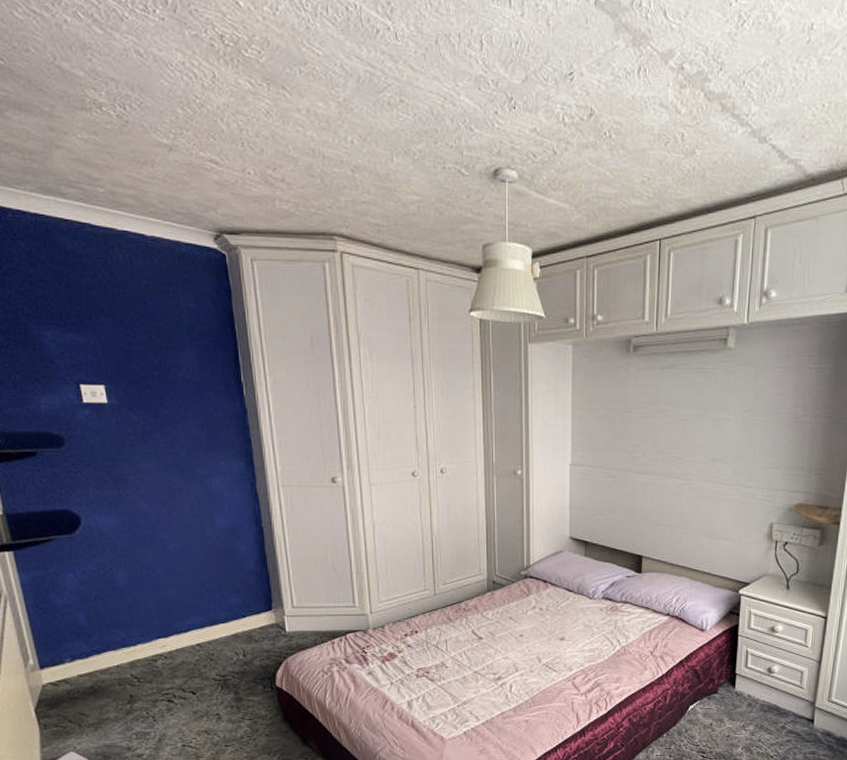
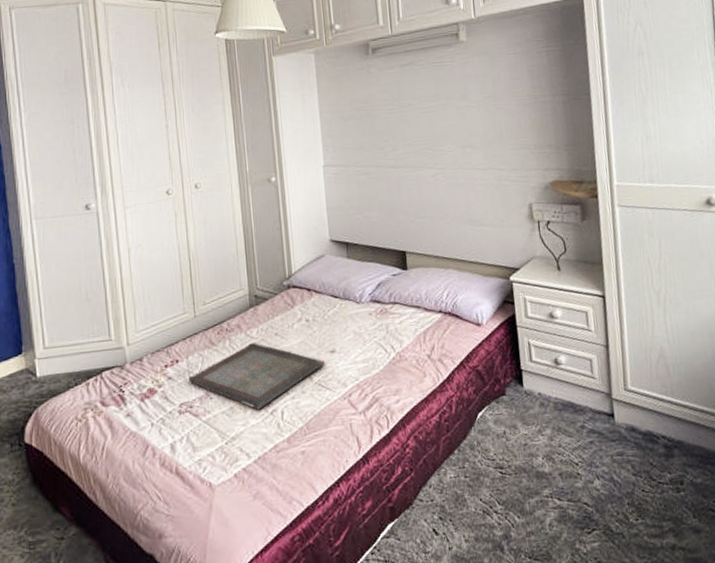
serving tray: none [425,624,555,682] -> present [187,343,326,410]

